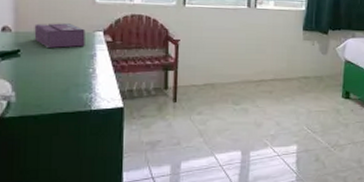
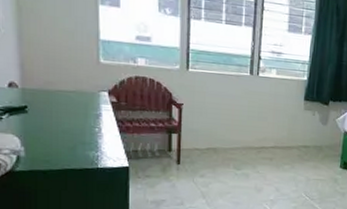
tissue box: present [34,23,86,48] -> none [40,81,91,106]

